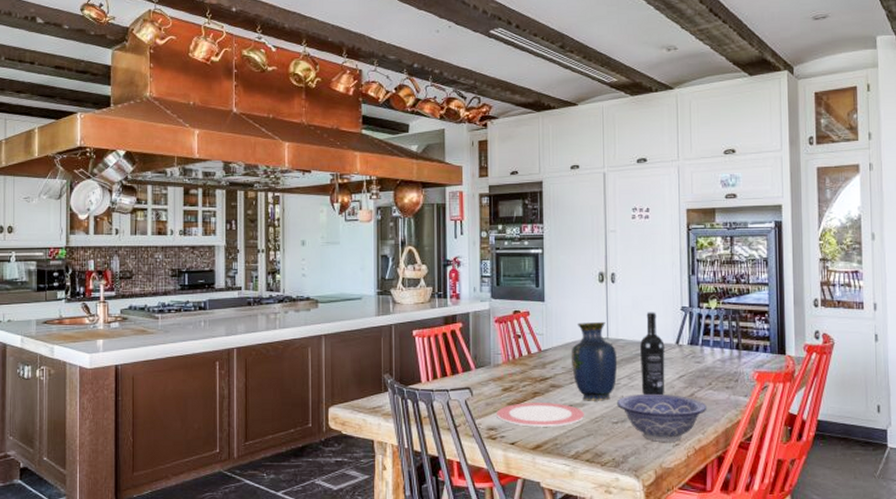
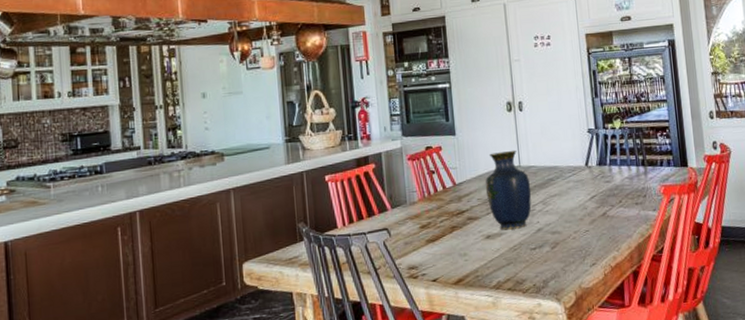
plate: present [497,403,585,427] -> none [416,235,504,262]
decorative bowl: present [617,393,707,442] -> none [533,215,619,264]
wine bottle: present [639,312,665,396] -> none [551,136,578,218]

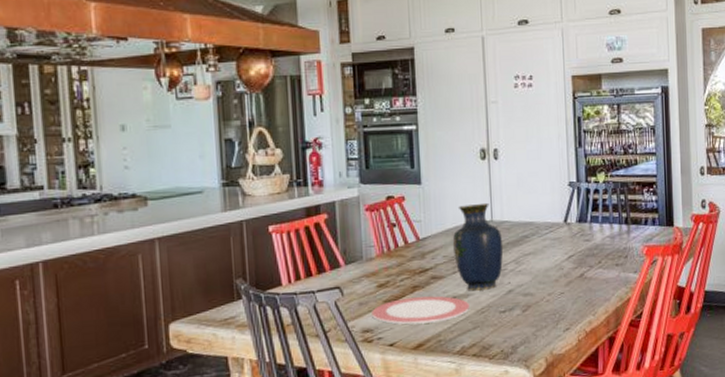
plate: none [416,235,504,262] -> present [372,296,471,325]

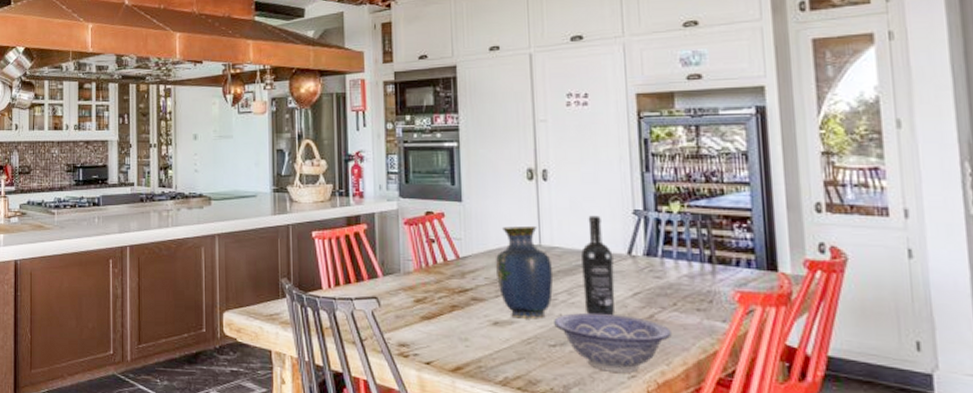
plate: present [372,296,471,325] -> none [408,317,515,347]
decorative bowl: none [504,276,597,328] -> present [554,312,672,373]
wine bottle: none [526,189,554,279] -> present [580,215,615,316]

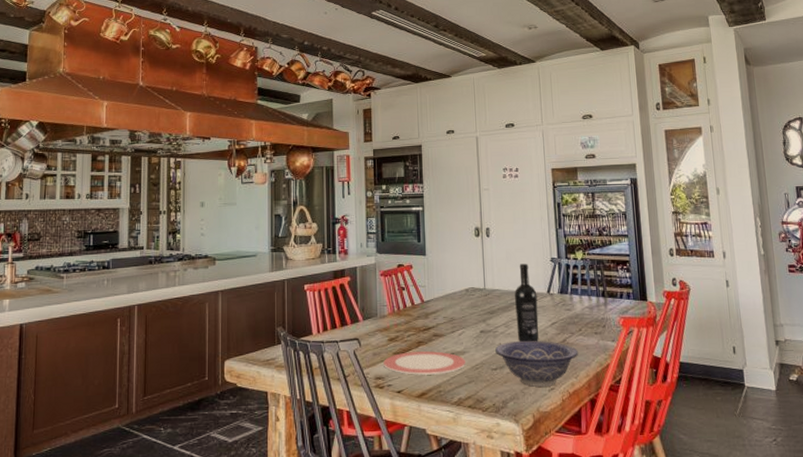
plate: none [408,317,515,347] -> present [383,351,466,375]
vase: present [495,225,553,319] -> none [451,273,494,349]

